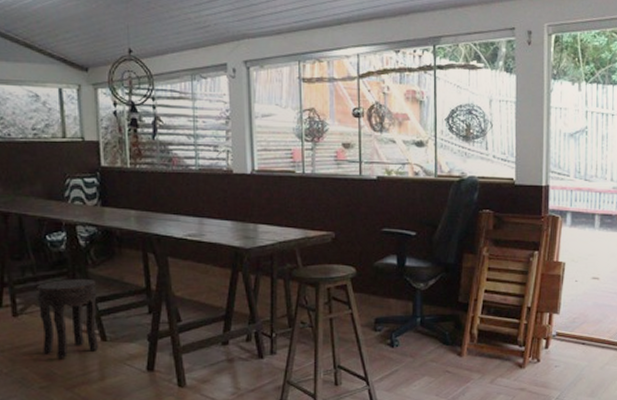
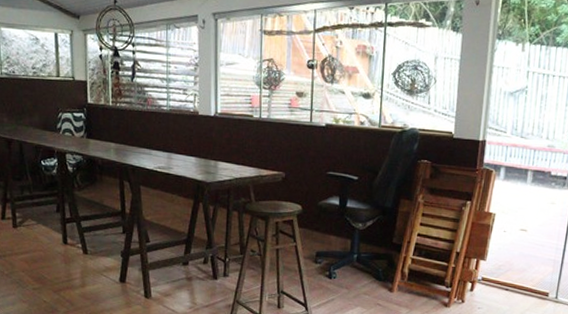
side table: present [36,278,98,360] -> none [32,199,81,267]

